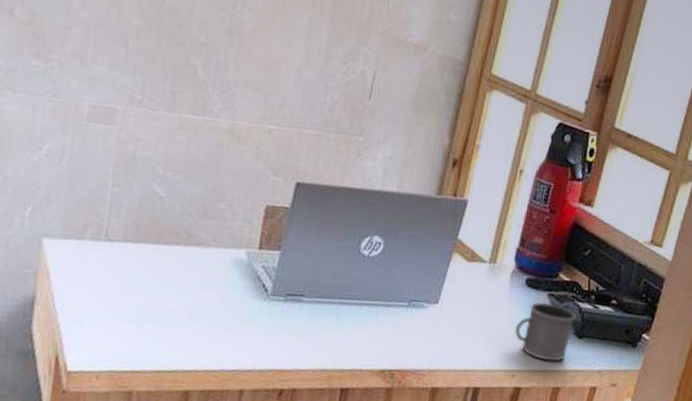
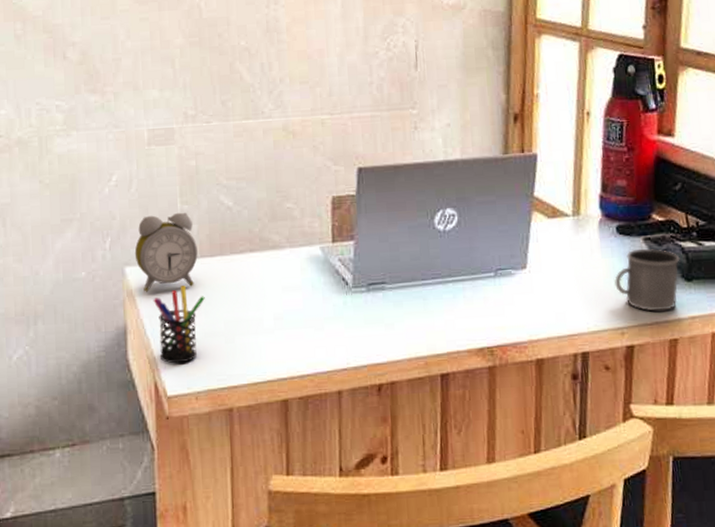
alarm clock: none [55,191,122,269] -> present [134,212,198,292]
pen holder: none [65,266,122,342] -> present [153,286,205,364]

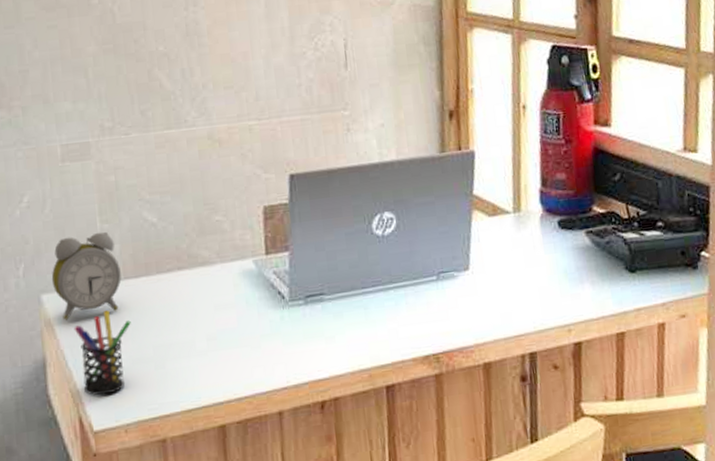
mug: present [615,249,680,311] -> none [559,242,623,306]

